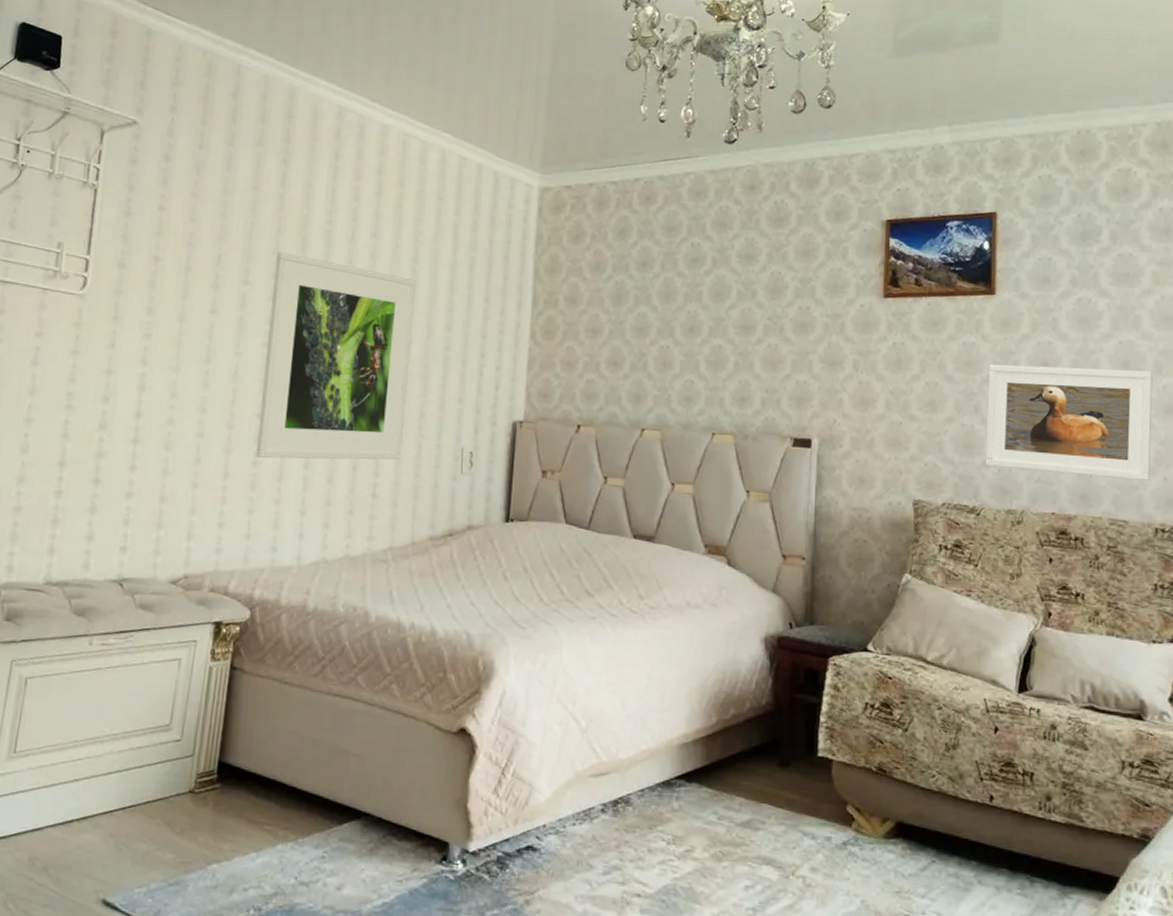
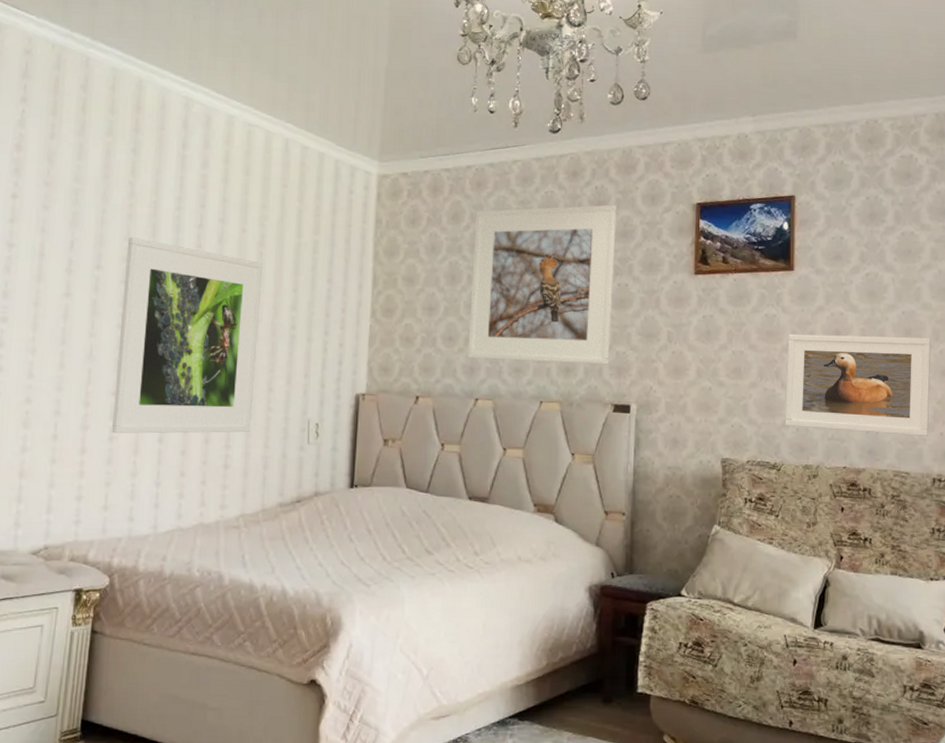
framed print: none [634,221,799,395] -> present [468,204,617,365]

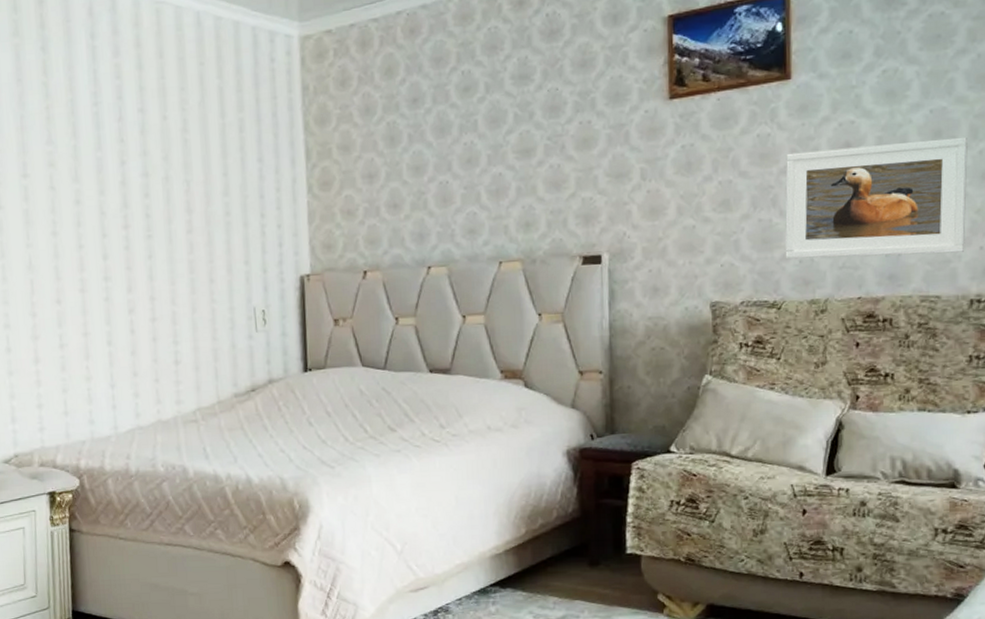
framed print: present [112,237,262,434] -> none [50,140,197,341]
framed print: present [468,204,617,365] -> none [411,31,575,224]

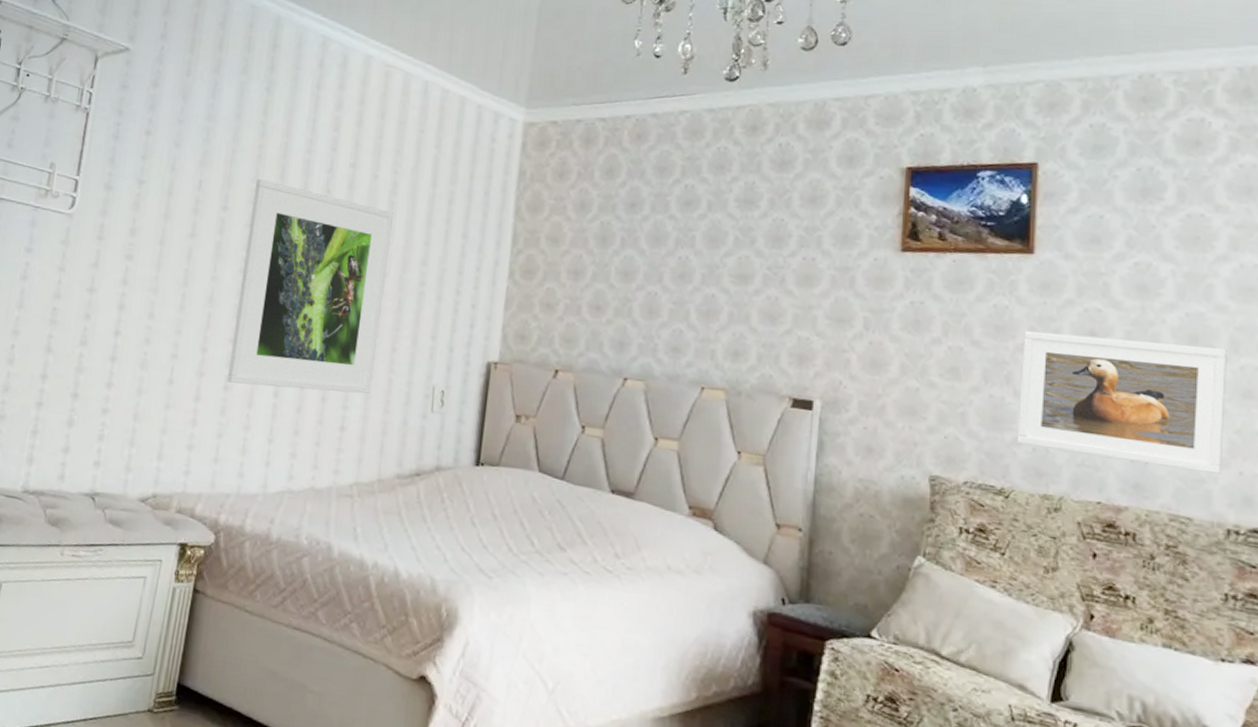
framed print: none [50,140,197,341] -> present [228,178,393,394]

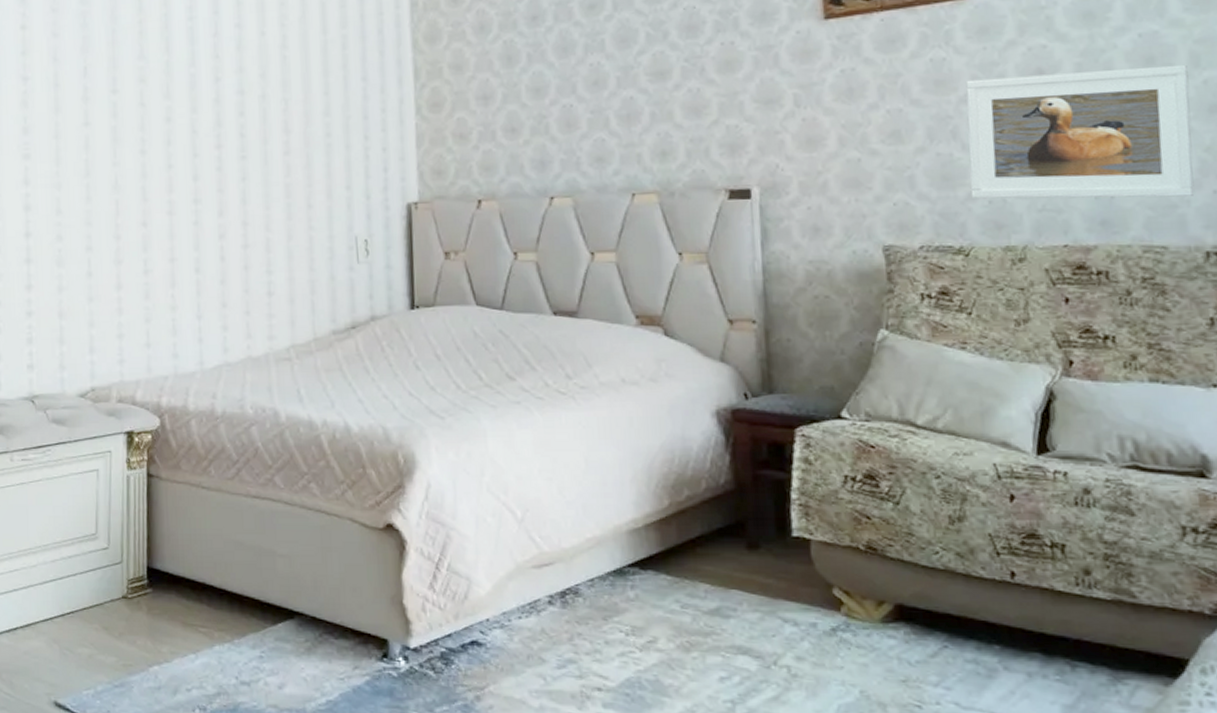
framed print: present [228,178,393,394] -> none [141,55,293,267]

